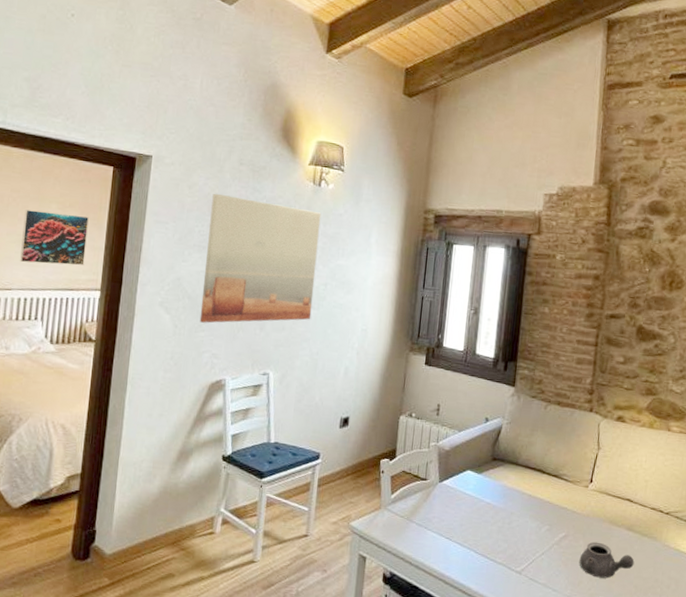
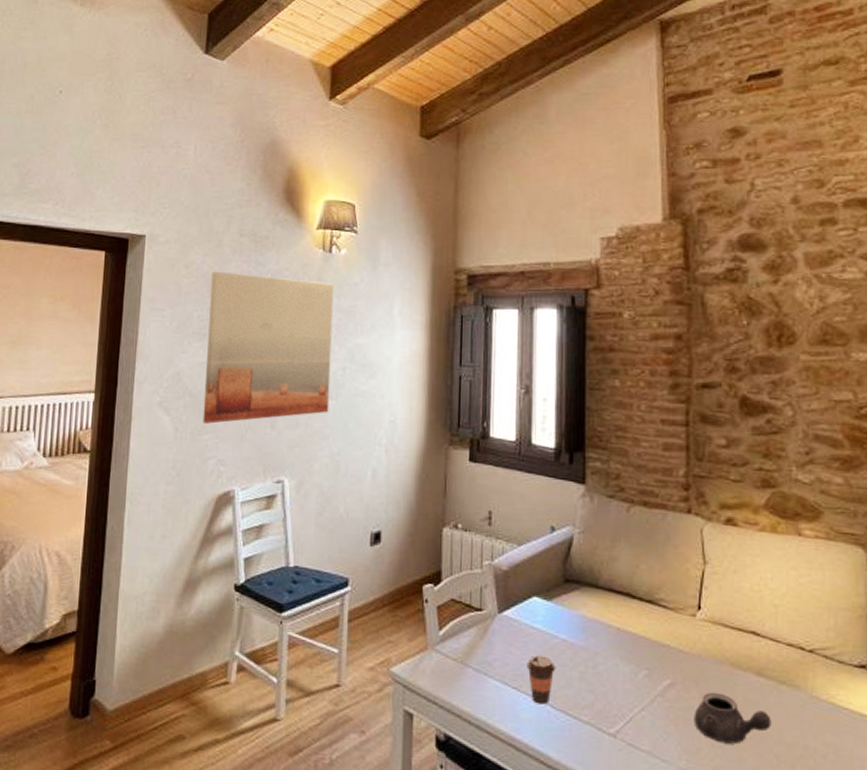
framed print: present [20,209,89,265] -> none [11,307,81,366]
coffee cup: none [458,514,481,550] -> present [527,655,556,705]

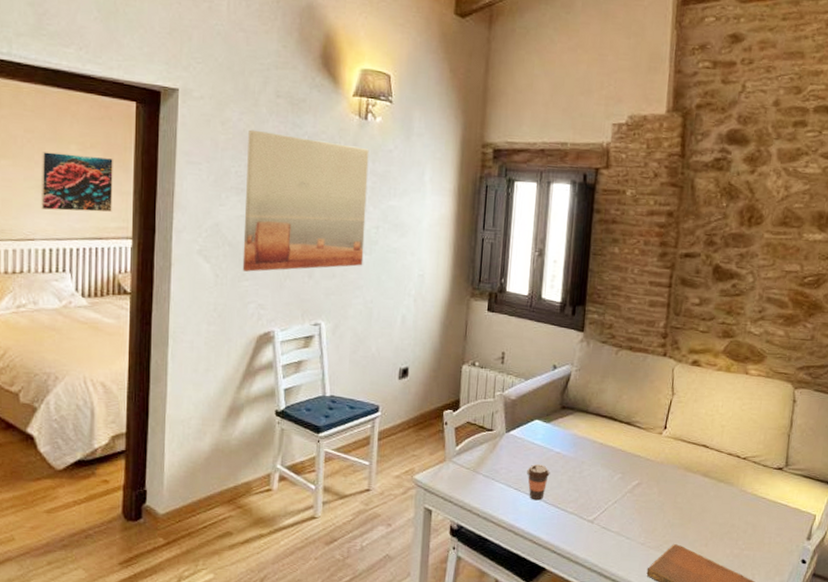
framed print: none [11,307,81,366] -> present [41,152,113,212]
teapot: present [694,692,772,744] -> none [653,489,710,525]

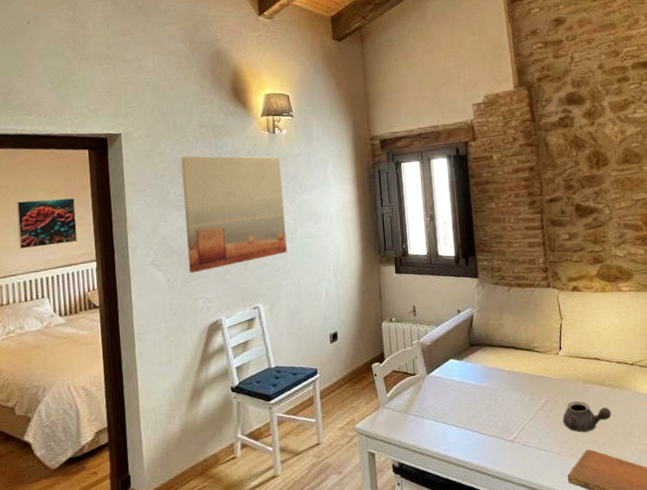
coffee cup: present [527,464,550,501] -> none [450,398,470,430]
teapot: none [653,489,710,525] -> present [562,401,611,433]

